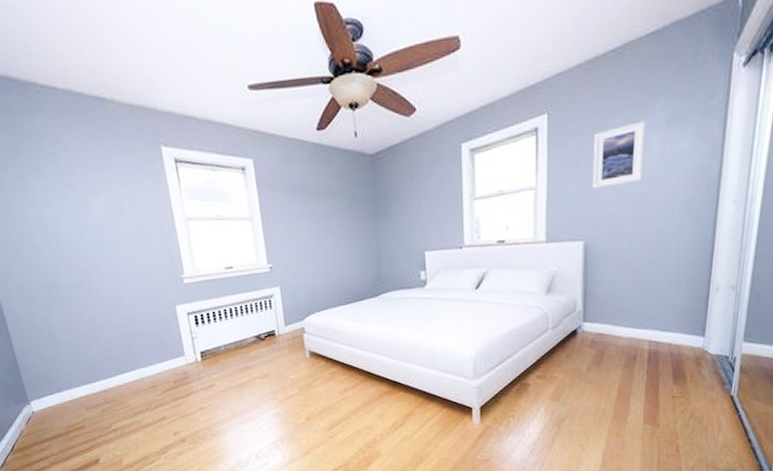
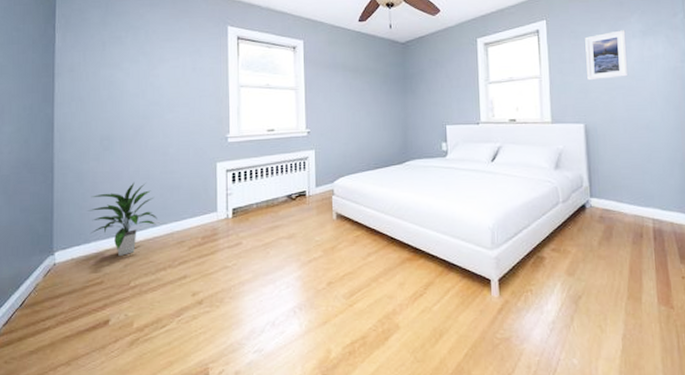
indoor plant: none [52,330,125,402] -> present [88,182,157,256]

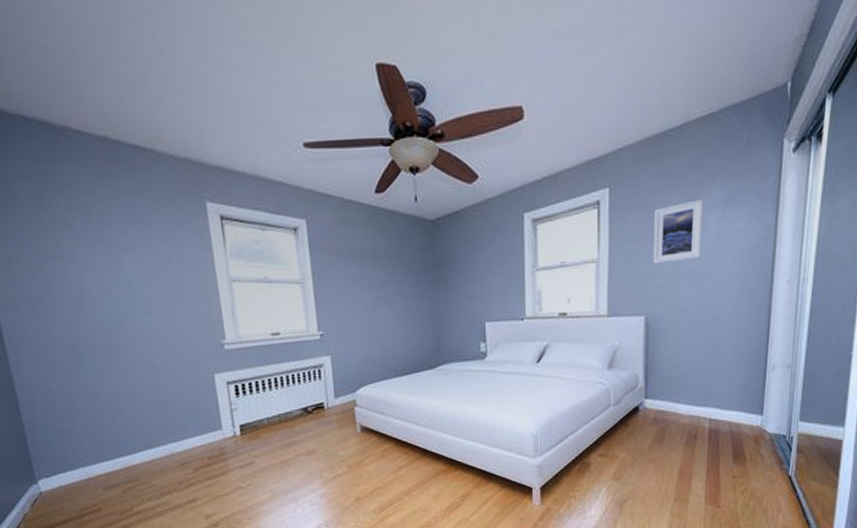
indoor plant: present [88,182,157,256] -> none [68,399,153,481]

